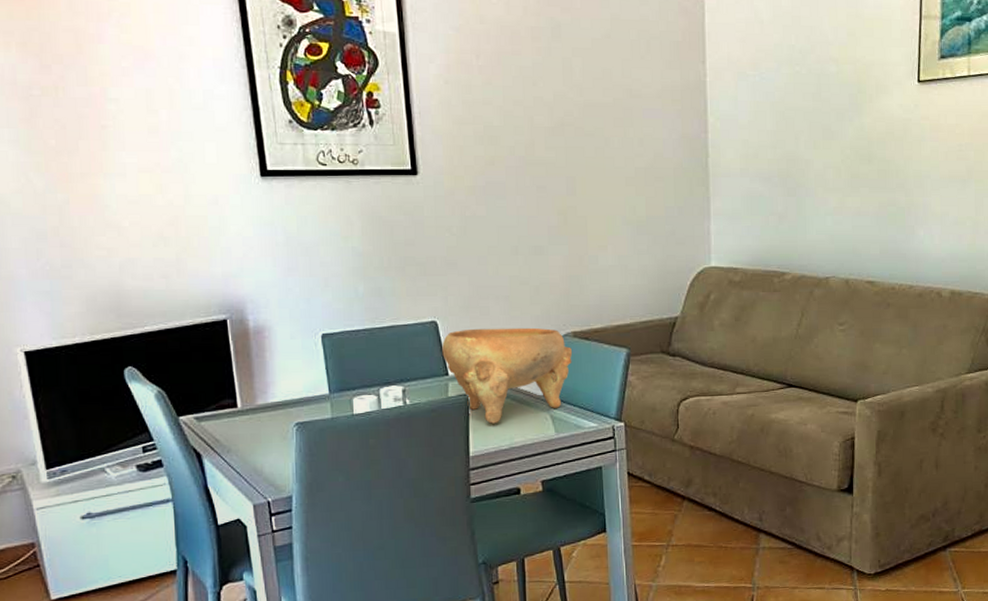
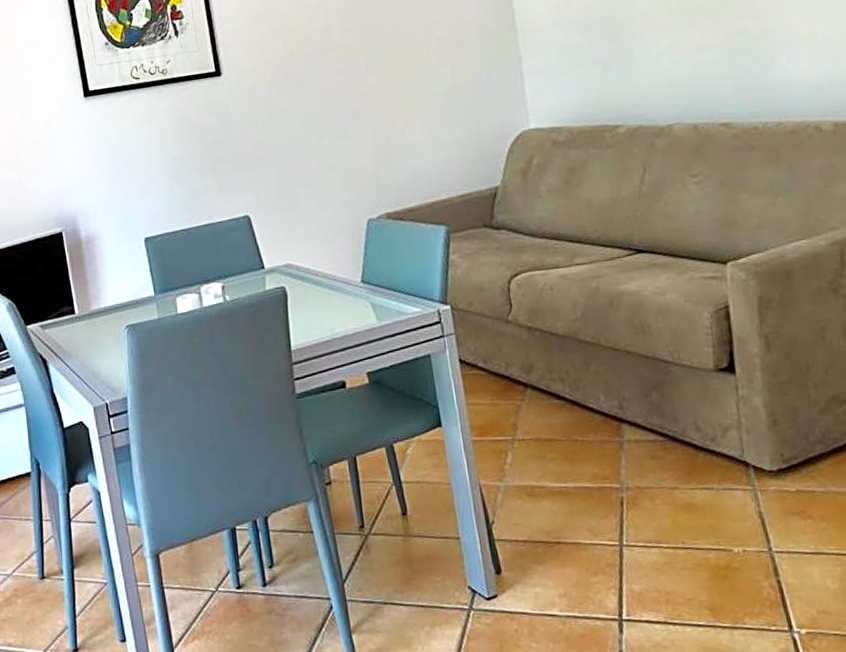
decorative bowl: present [442,327,572,424] -> none [256,212,388,315]

